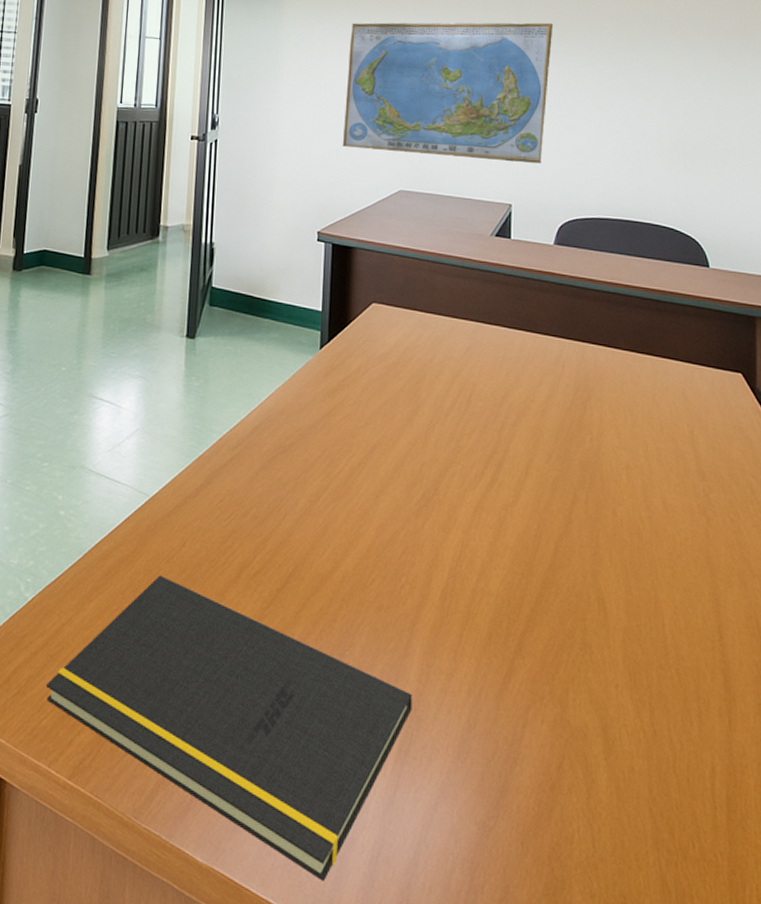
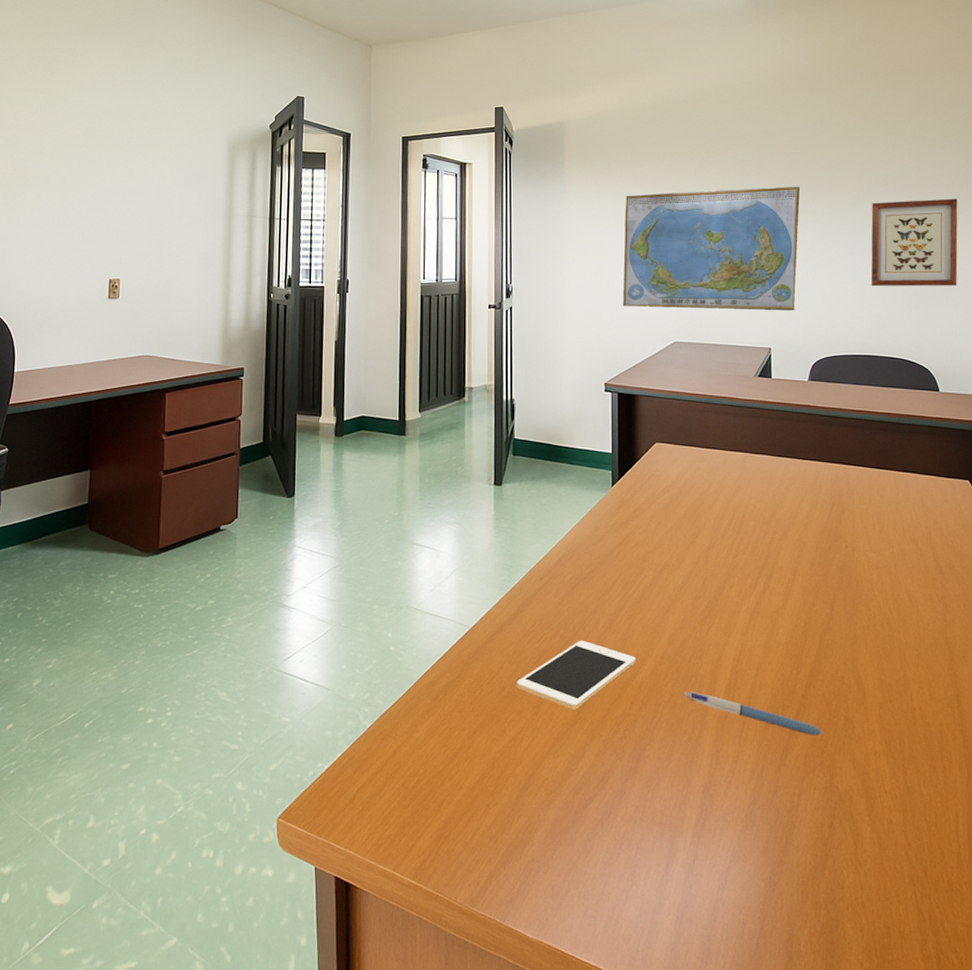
notepad: present [46,575,412,881] -> none [388,695,705,942]
cell phone: none [199,522,339,601] -> present [516,640,637,710]
pen: none [392,592,556,659] -> present [684,691,824,736]
wall art: none [632,46,739,147] -> present [871,198,958,287]

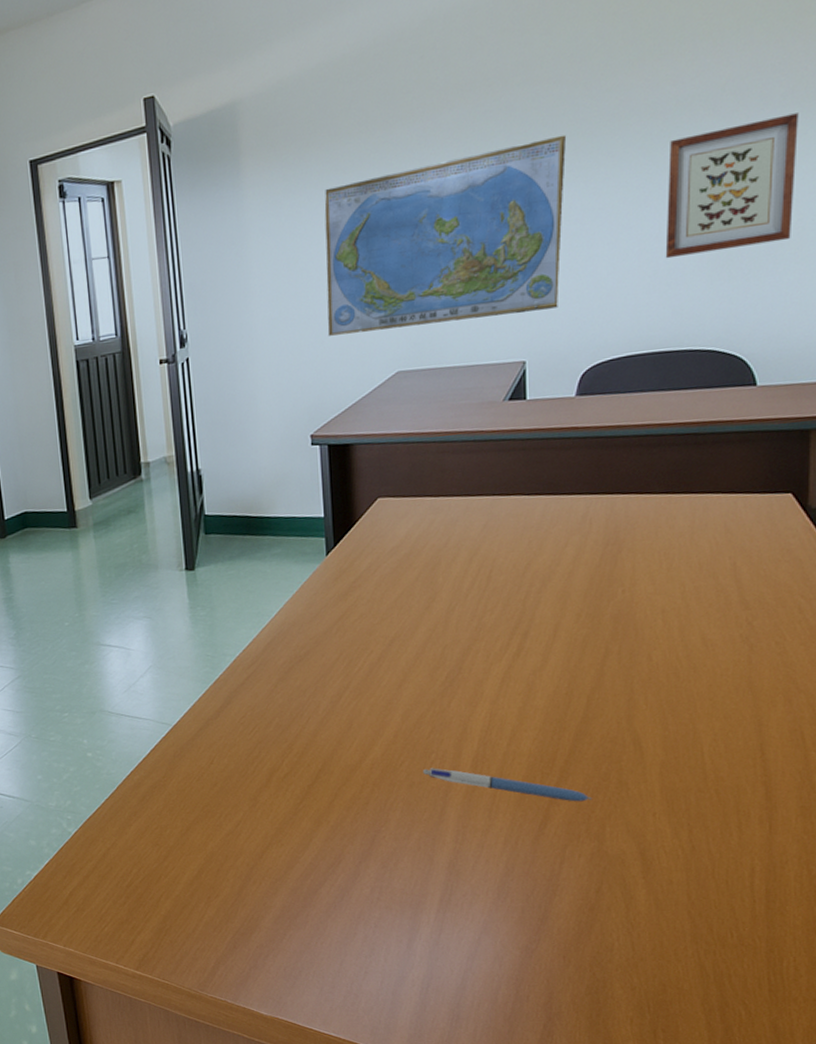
cell phone: present [516,640,637,710] -> none [229,726,366,798]

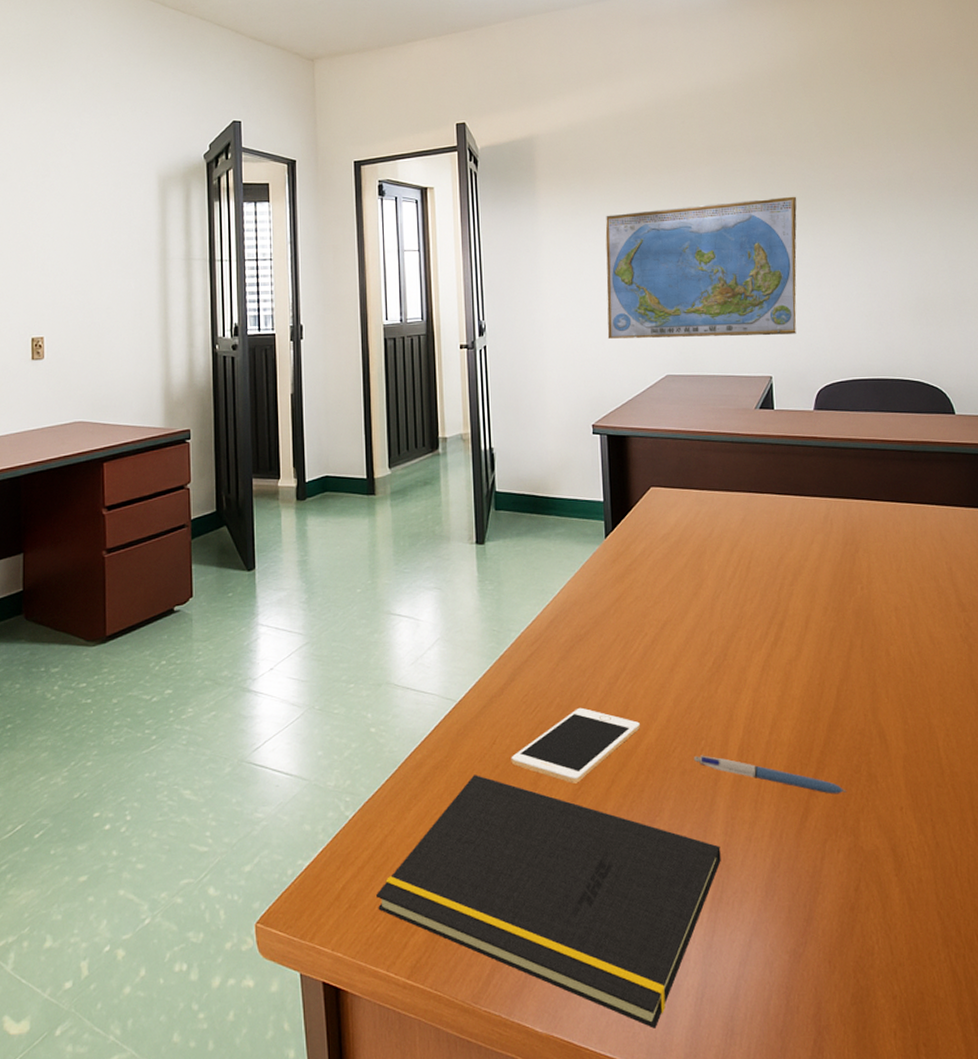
notepad: none [102,792,450,1013] -> present [376,775,721,1029]
cell phone: none [229,726,366,798] -> present [511,707,641,783]
wall art: present [665,113,799,259] -> none [875,202,970,303]

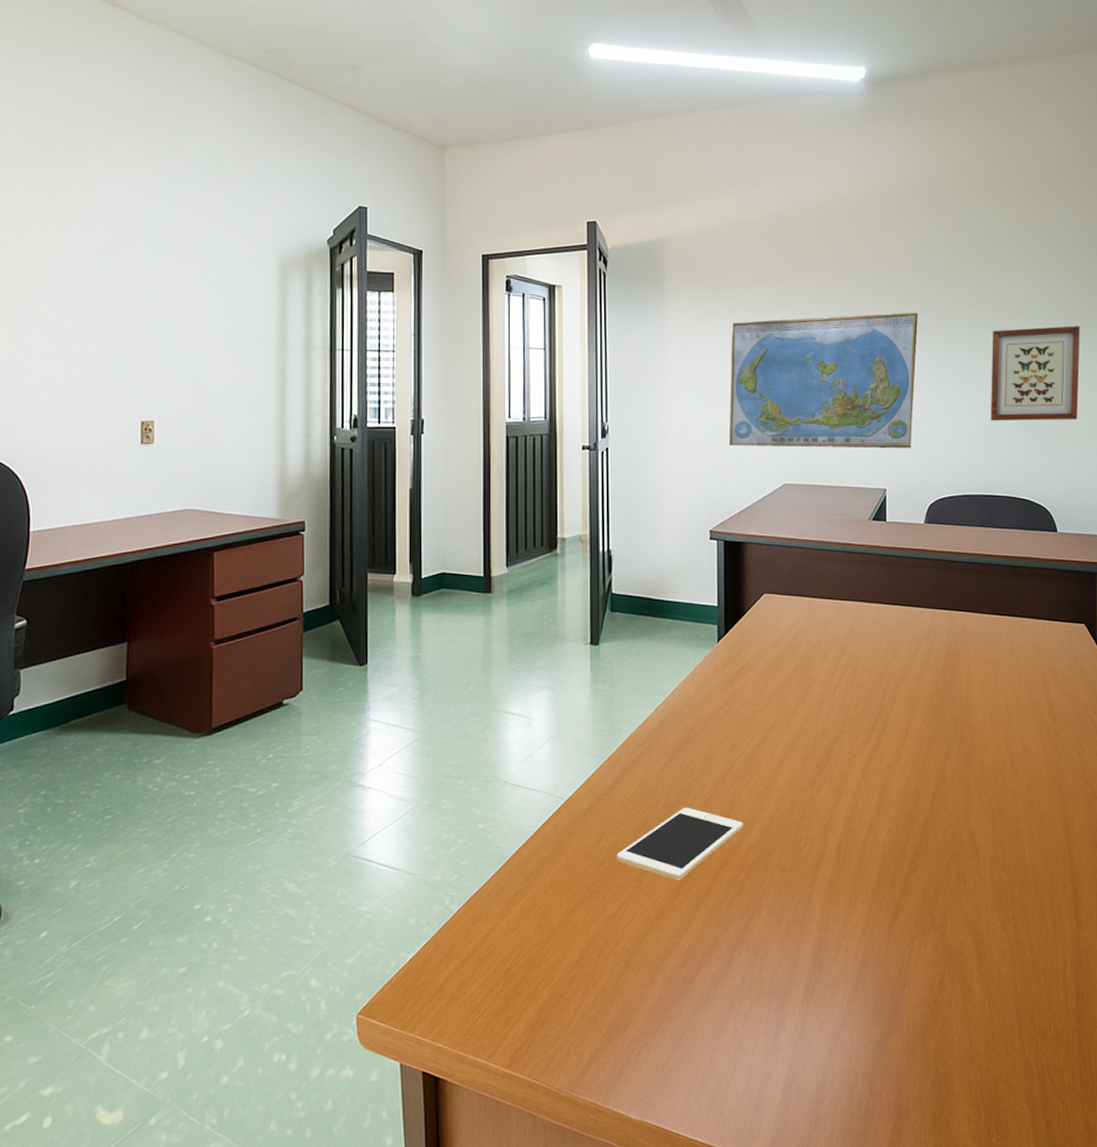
notepad: present [376,775,721,1029] -> none [479,871,815,1115]
pen: present [694,755,846,794] -> none [794,854,936,893]
wall art: none [875,202,970,303] -> present [990,326,1080,422]

